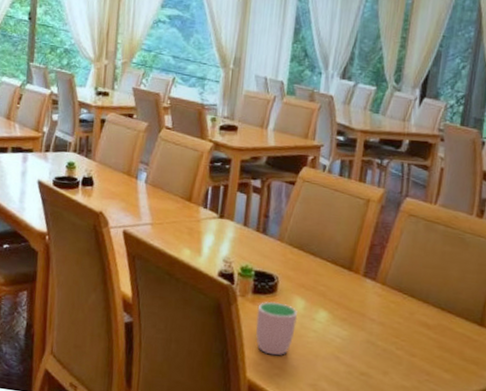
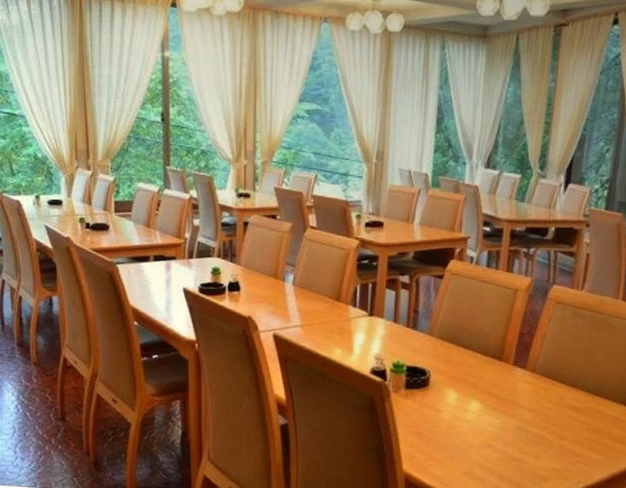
cup: present [255,301,298,356] -> none [410,395,451,448]

